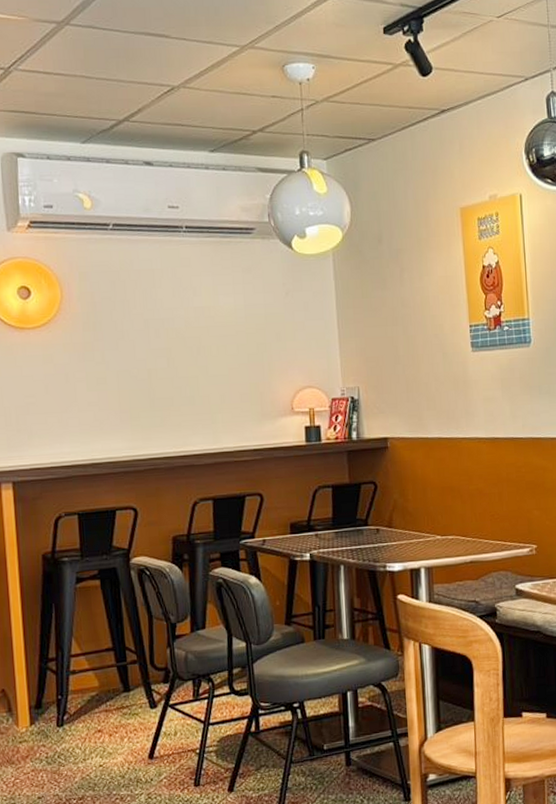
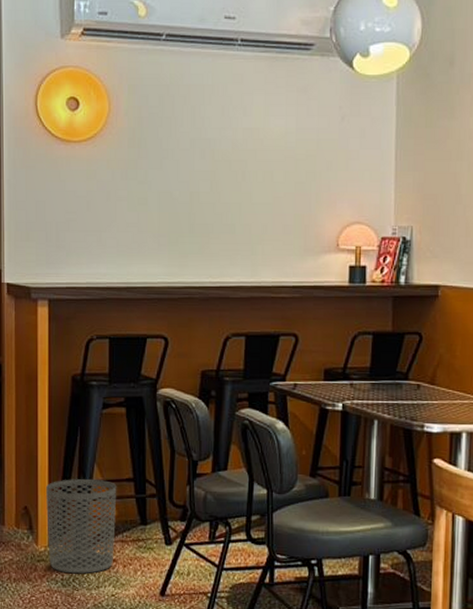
waste bin: none [23,653,99,751] -> present [46,479,117,574]

